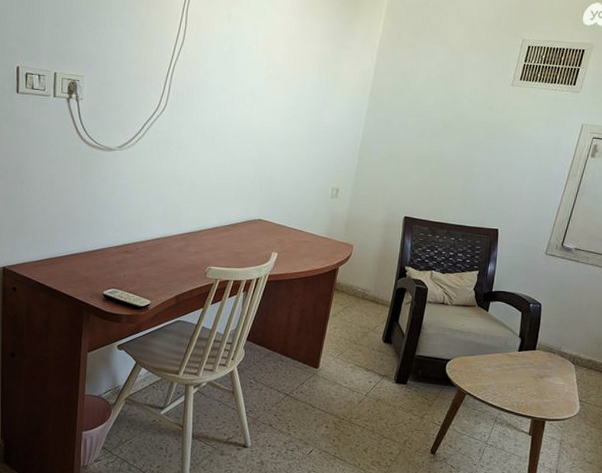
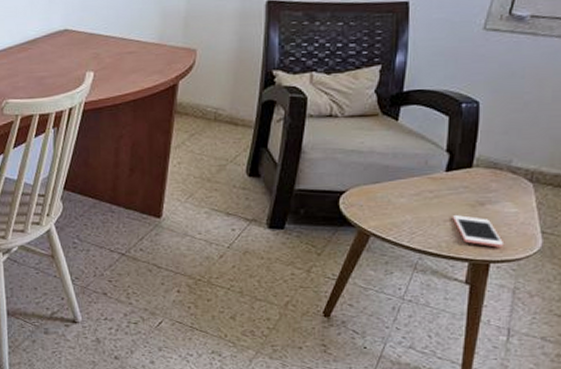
cell phone: none [522,384,554,410] -> present [453,215,503,248]

